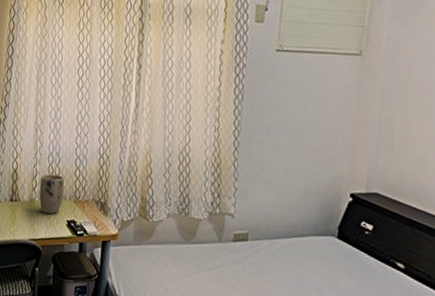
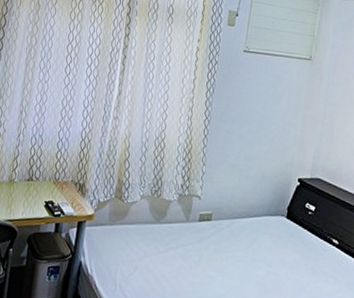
plant pot: present [39,174,65,215] -> none [19,155,46,195]

